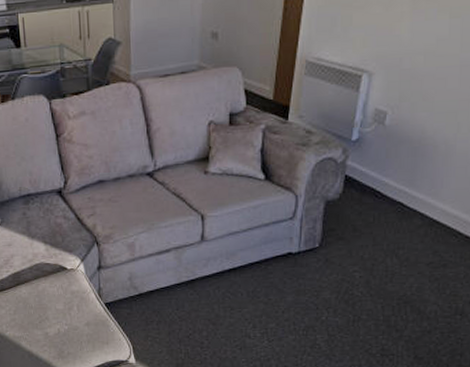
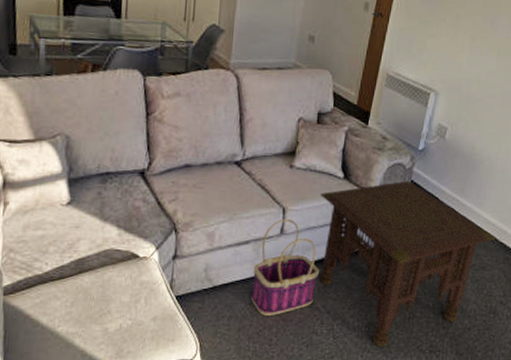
basket: none [177,226,247,320] -> present [251,219,320,316]
side table: none [241,176,459,351] -> present [319,181,496,347]

